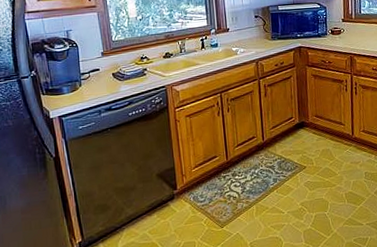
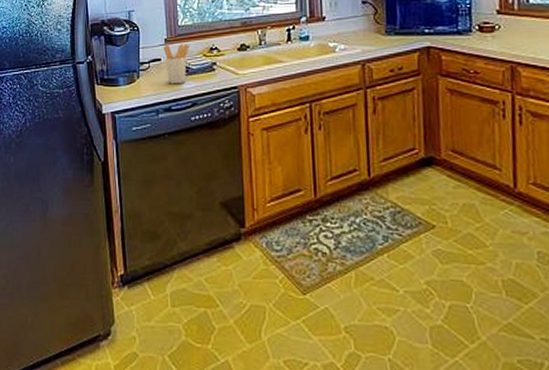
utensil holder: none [100,55,124,89] -> present [163,44,190,84]

